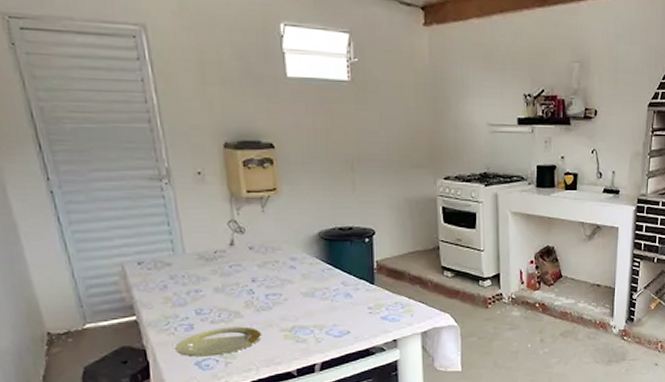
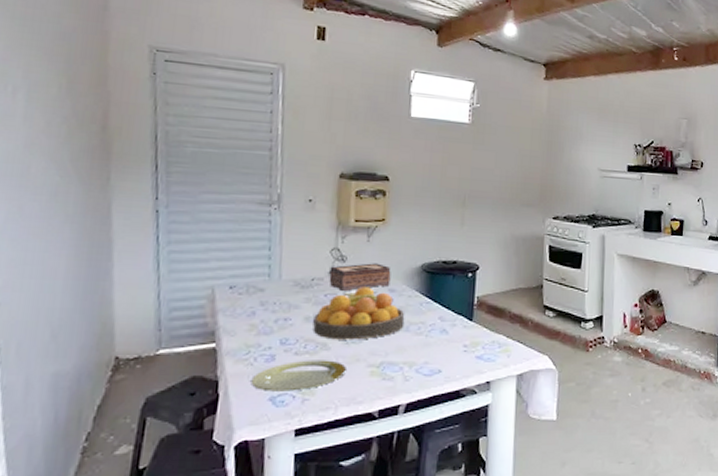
fruit bowl: none [223,257,310,308] -> present [312,287,405,340]
tissue box: none [230,233,291,262] -> present [329,263,391,291]

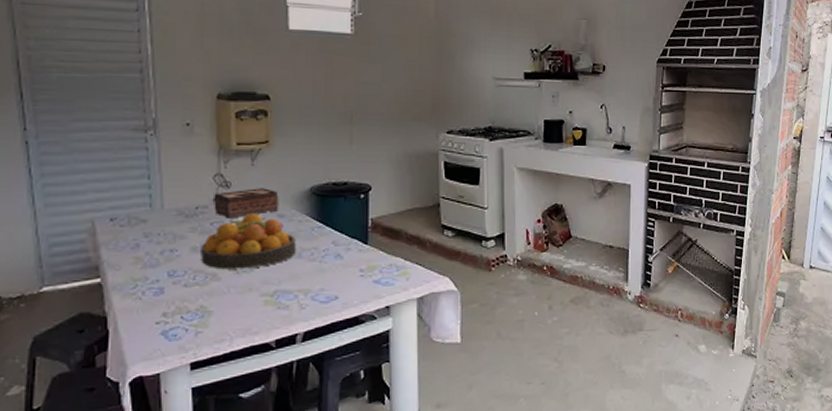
plate: present [251,360,348,392] -> none [141,291,240,326]

